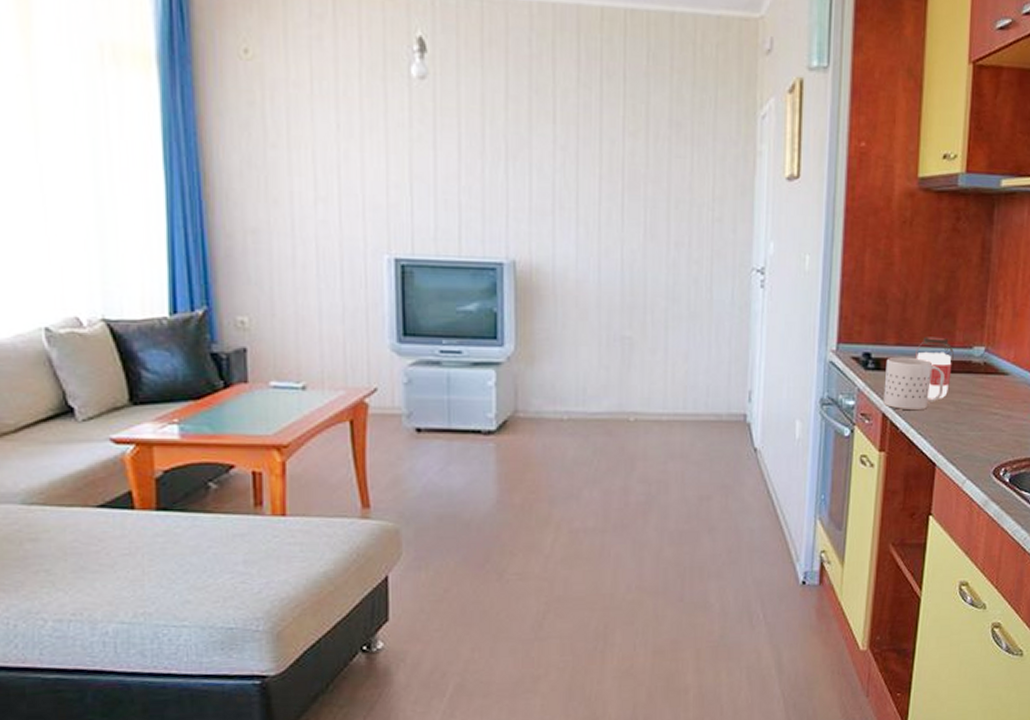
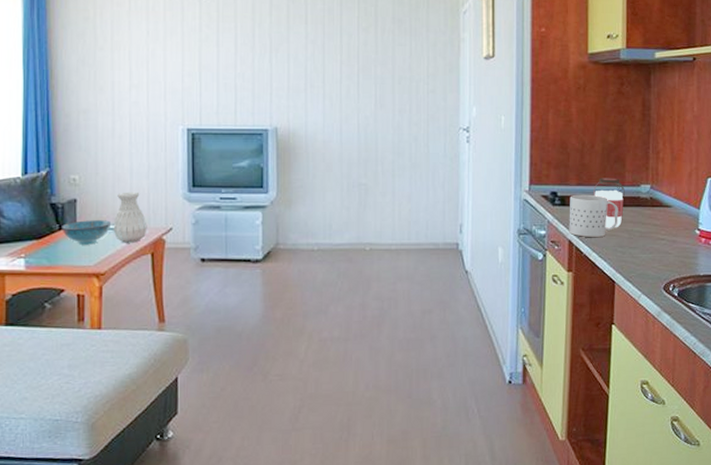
decorative bowl: none [228,376,296,408] -> present [62,220,112,245]
vase: none [297,340,344,407] -> present [113,192,147,243]

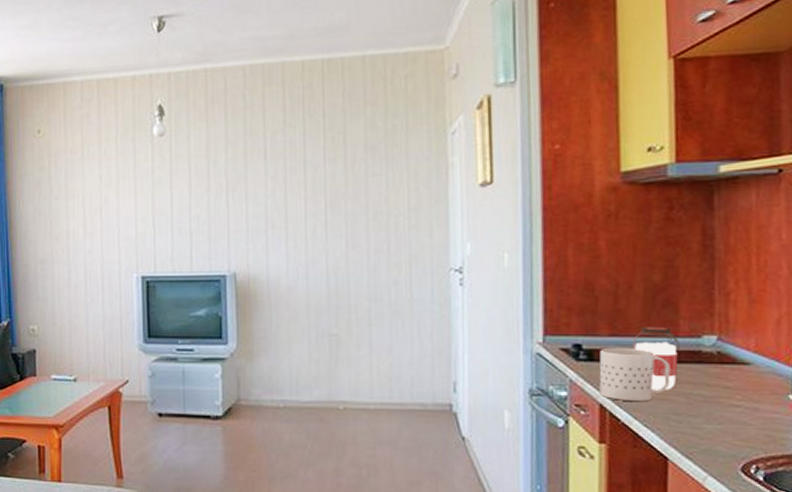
decorative bowl: present [62,220,112,245] -> none [23,371,69,396]
vase: present [113,192,147,243] -> none [70,342,104,395]

